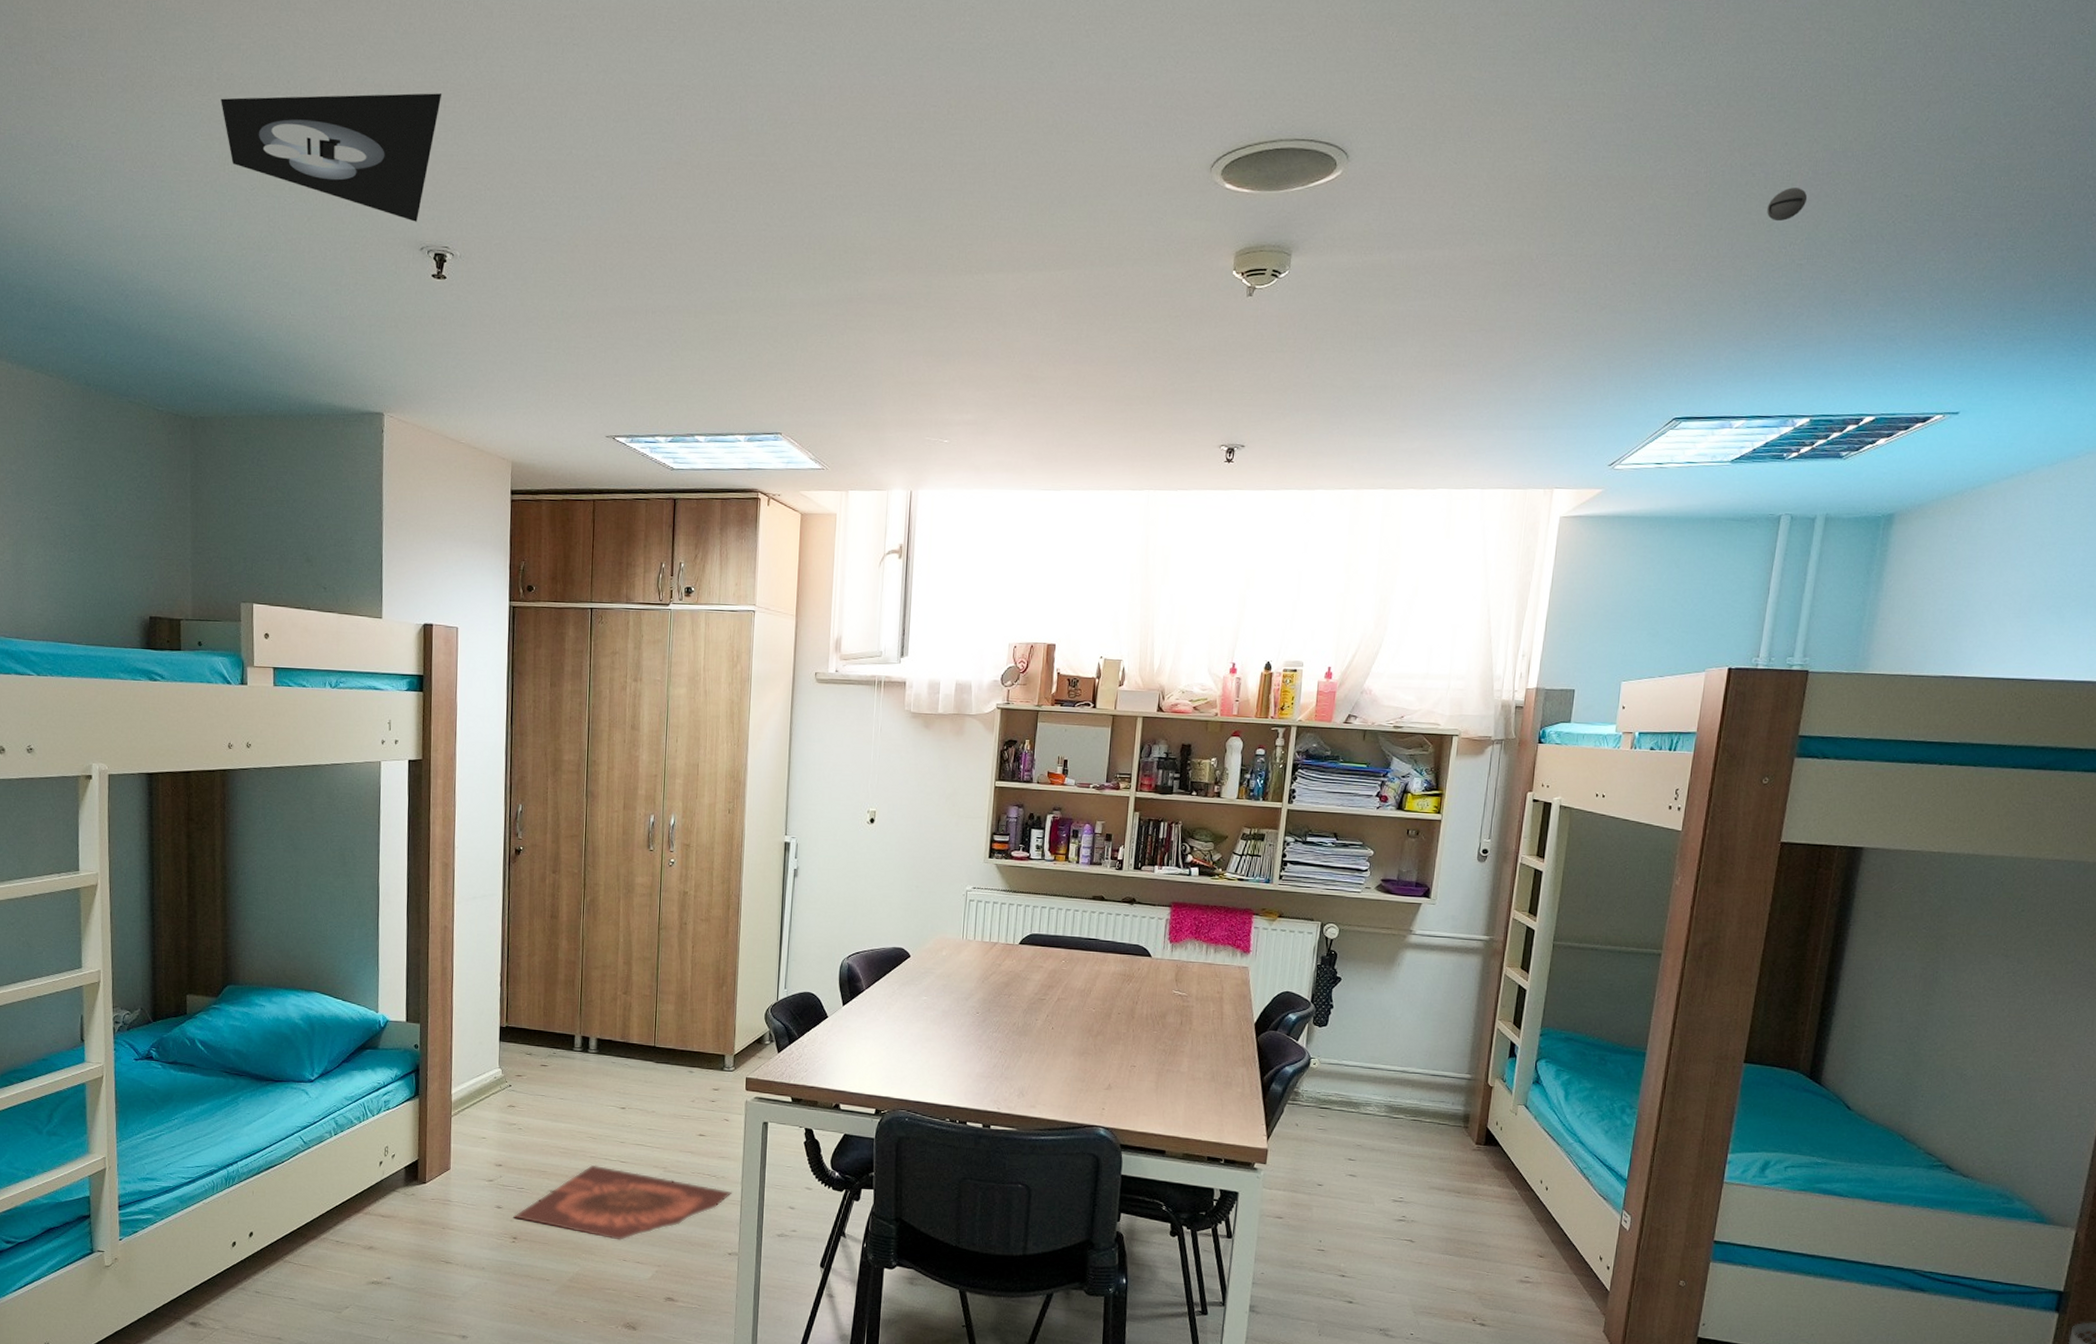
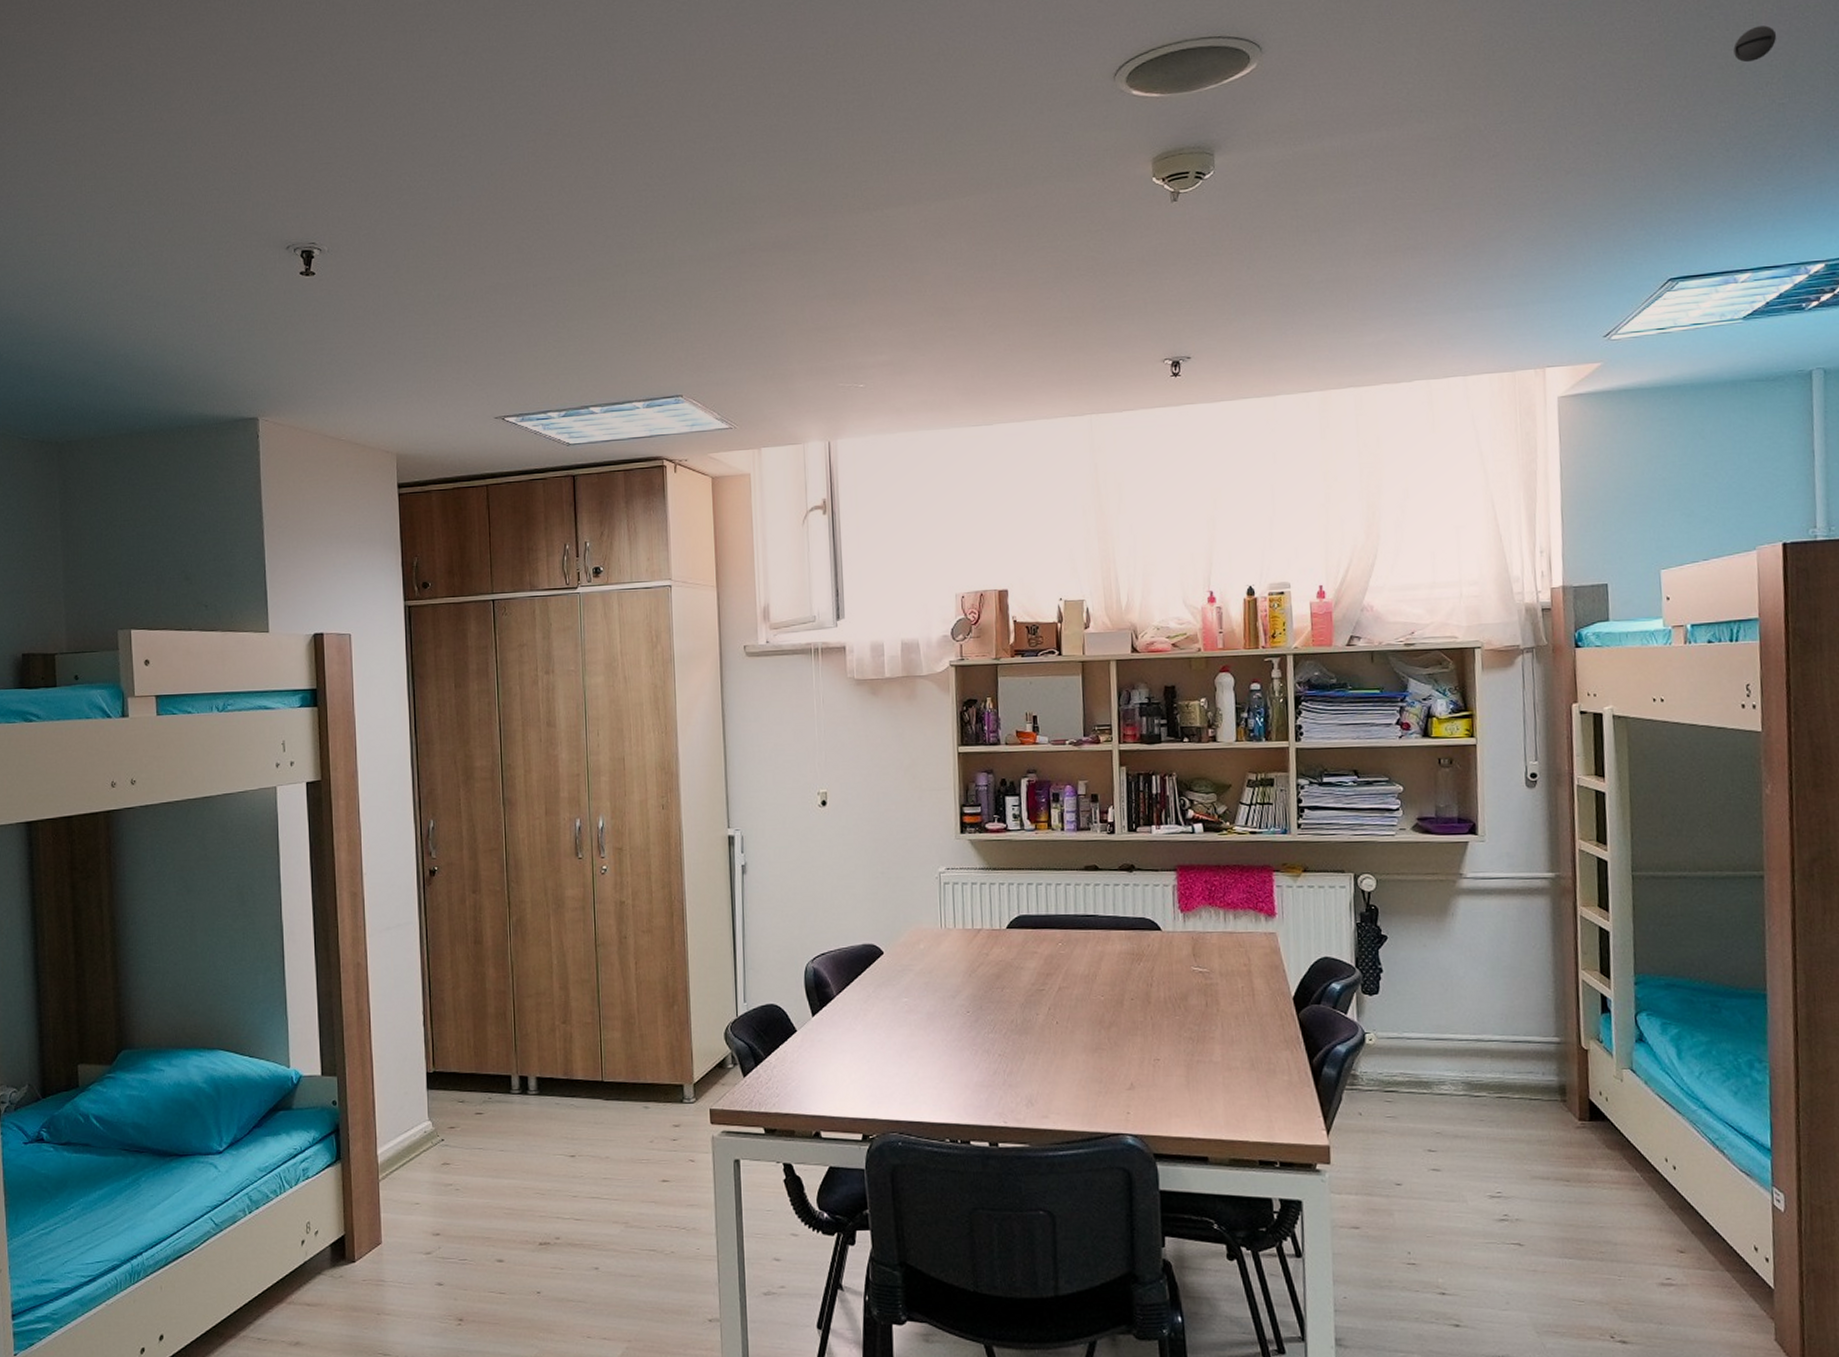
ceiling light: present [221,93,442,222] -> none [75,93,300,222]
rug: present [513,1164,732,1241] -> none [457,1225,706,1313]

